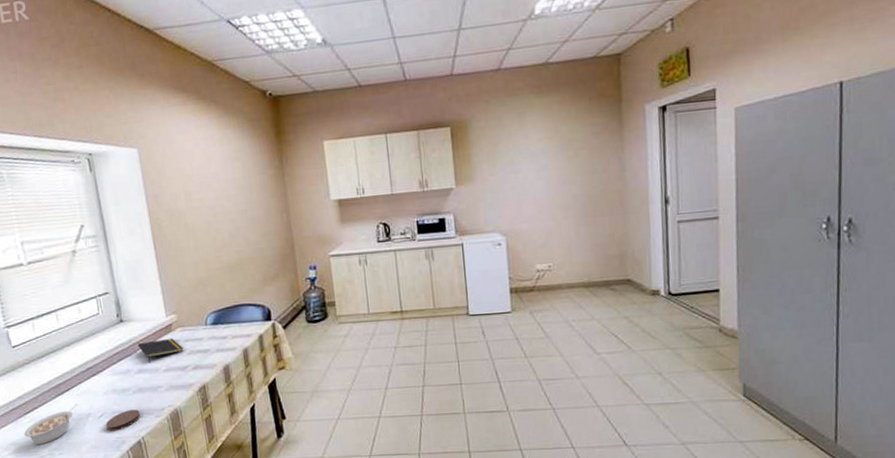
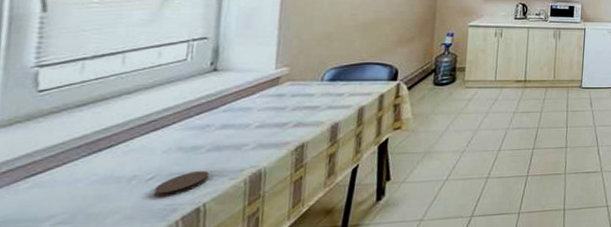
legume: present [23,404,78,445] -> none [14,164,119,218]
notepad: present [137,338,184,364] -> none [229,92,288,118]

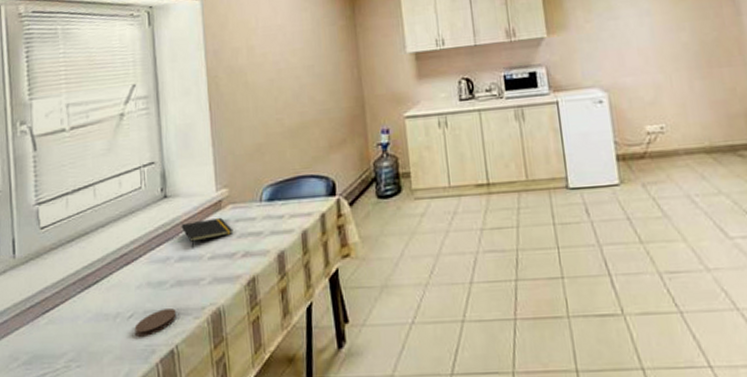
notepad: none [229,92,288,118] -> present [181,217,233,249]

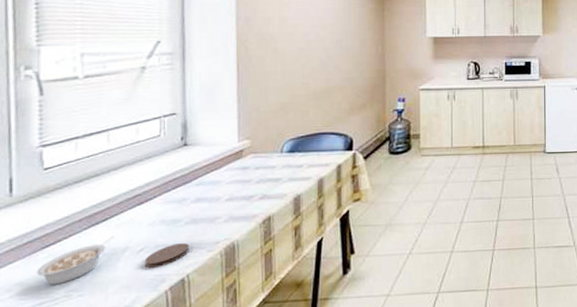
legume: none [38,300,105,354] -> present [36,236,114,285]
notepad: present [181,217,233,249] -> none [200,164,253,192]

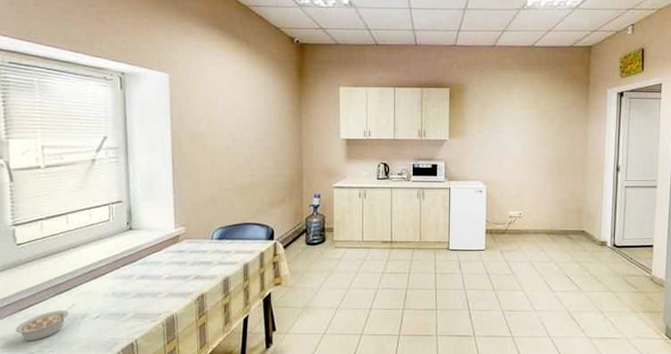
coaster: present [144,243,190,268] -> none [100,313,137,332]

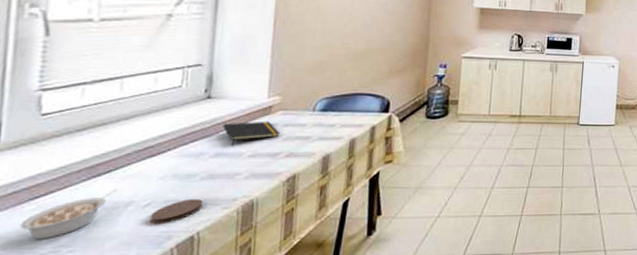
coaster: none [100,313,137,332] -> present [149,199,204,224]
notepad: none [143,248,188,271] -> present [222,121,280,147]

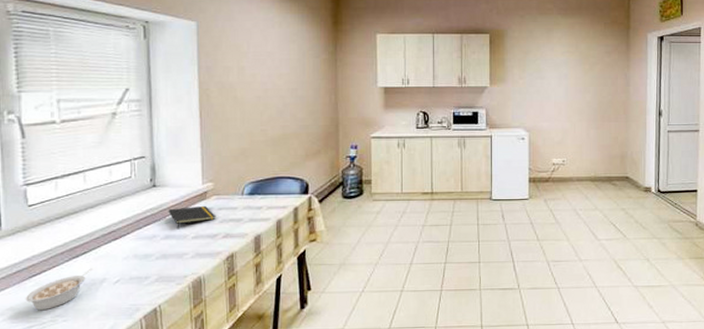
coaster: present [149,199,204,224] -> none [120,276,160,298]

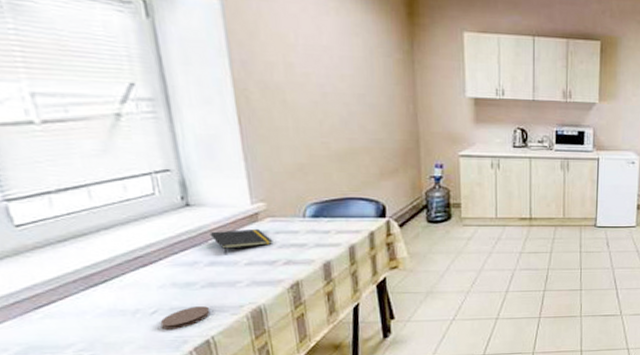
legume: present [25,268,93,311] -> none [33,298,119,345]
coaster: none [120,276,160,298] -> present [160,306,211,330]

